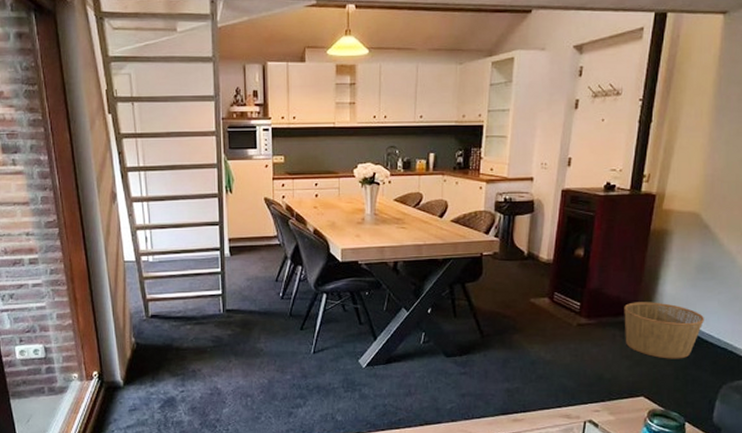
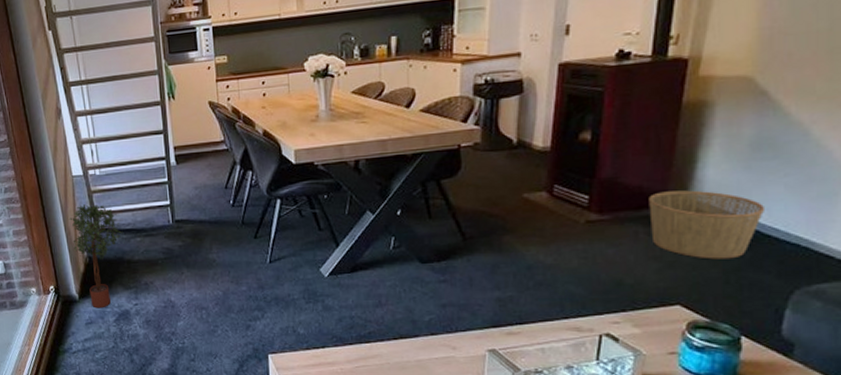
potted tree: none [119,290,173,395] -> present [69,204,123,308]

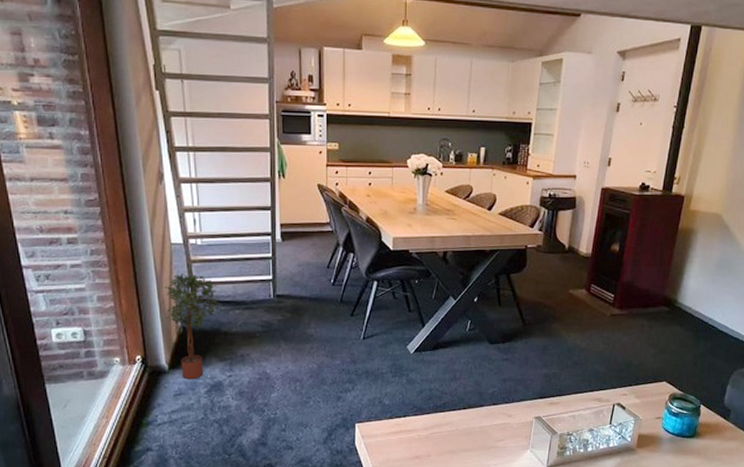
basket: present [649,190,764,260] -> none [652,295,721,348]

